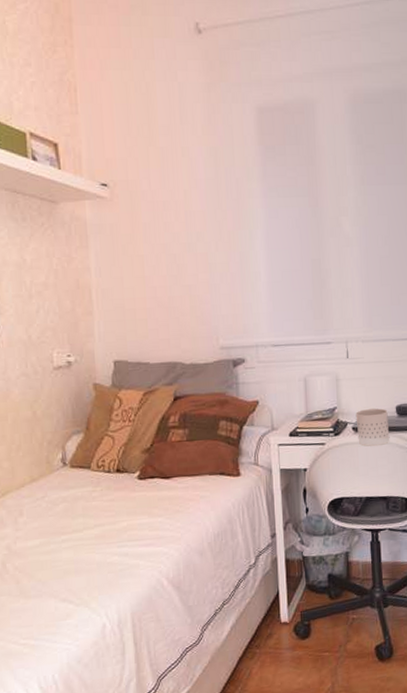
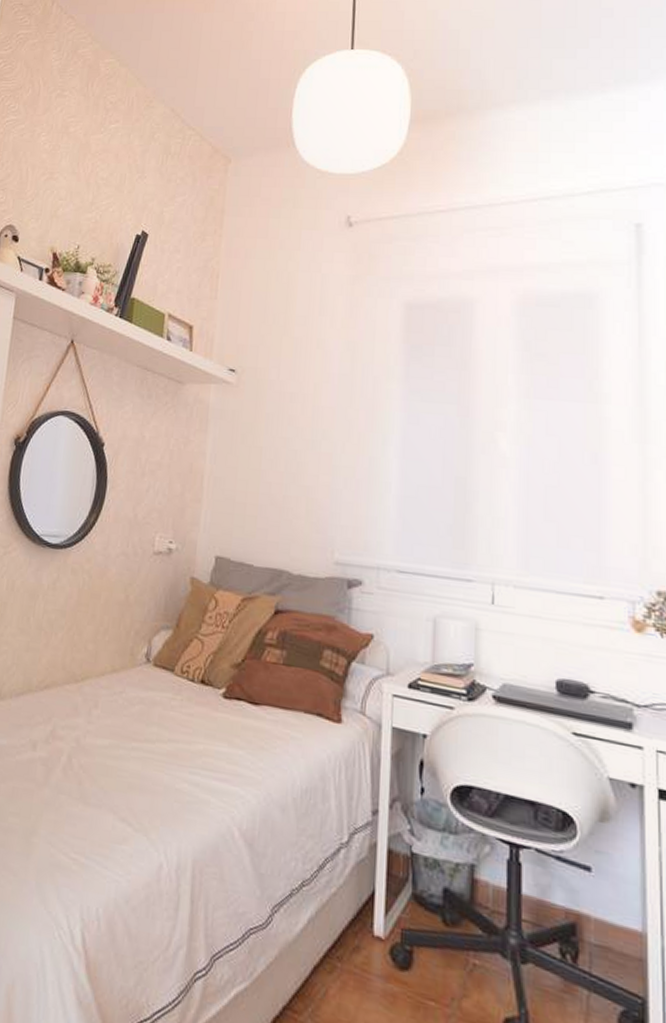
mug: present [355,408,390,447] -> none [498,674,545,730]

